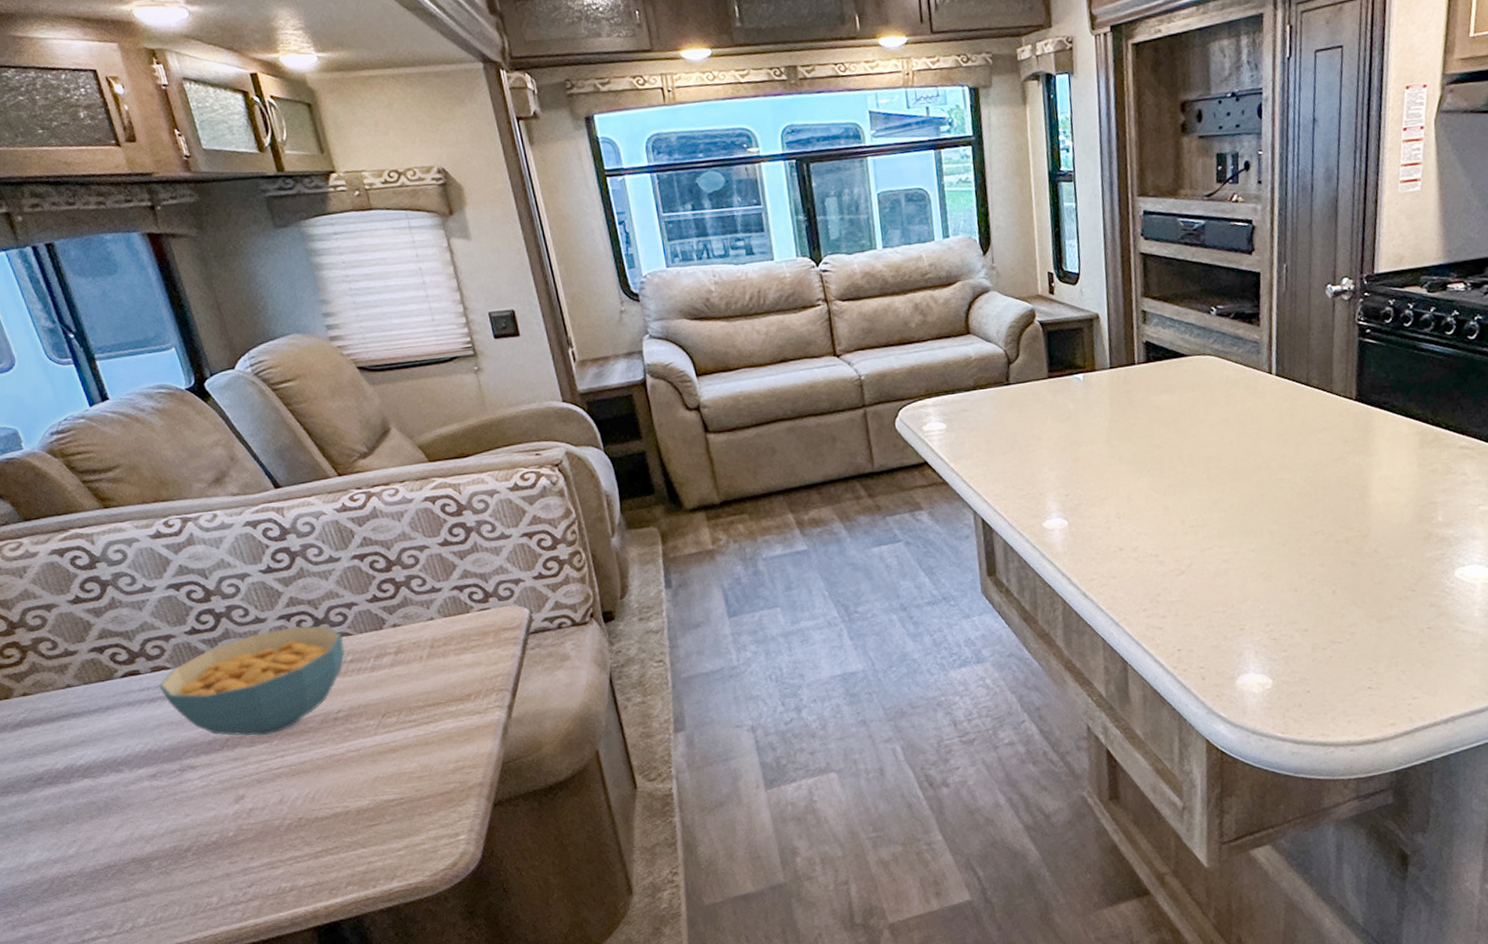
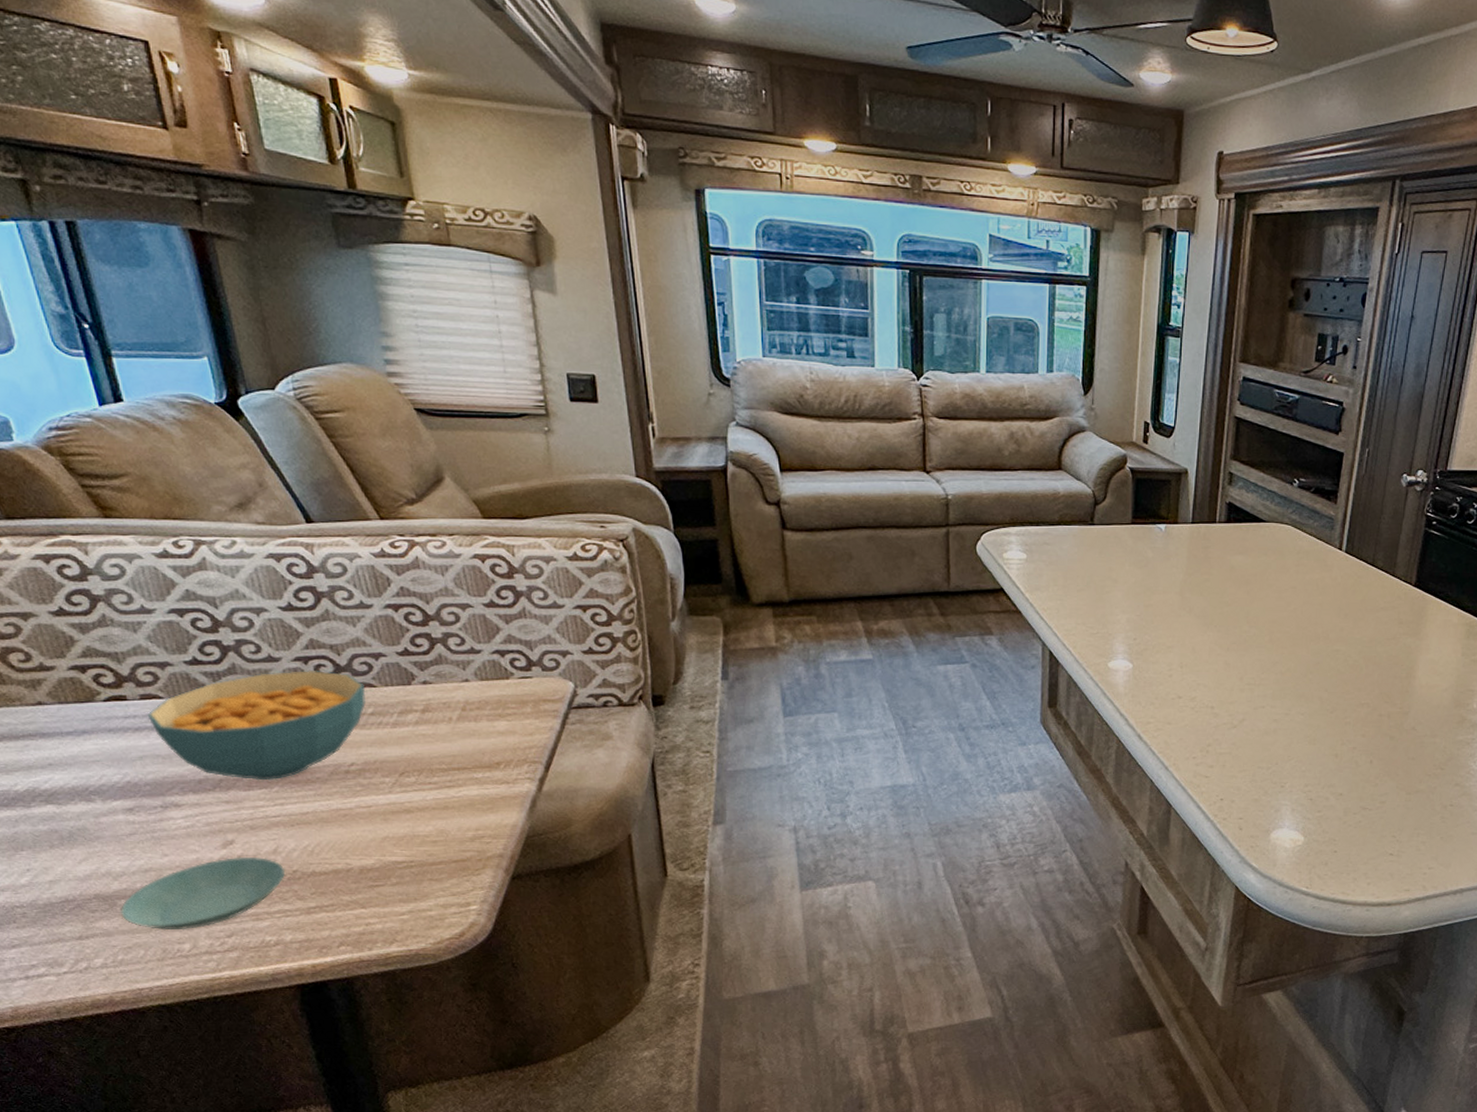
saucer: none [154,808,293,886] -> present [120,856,286,931]

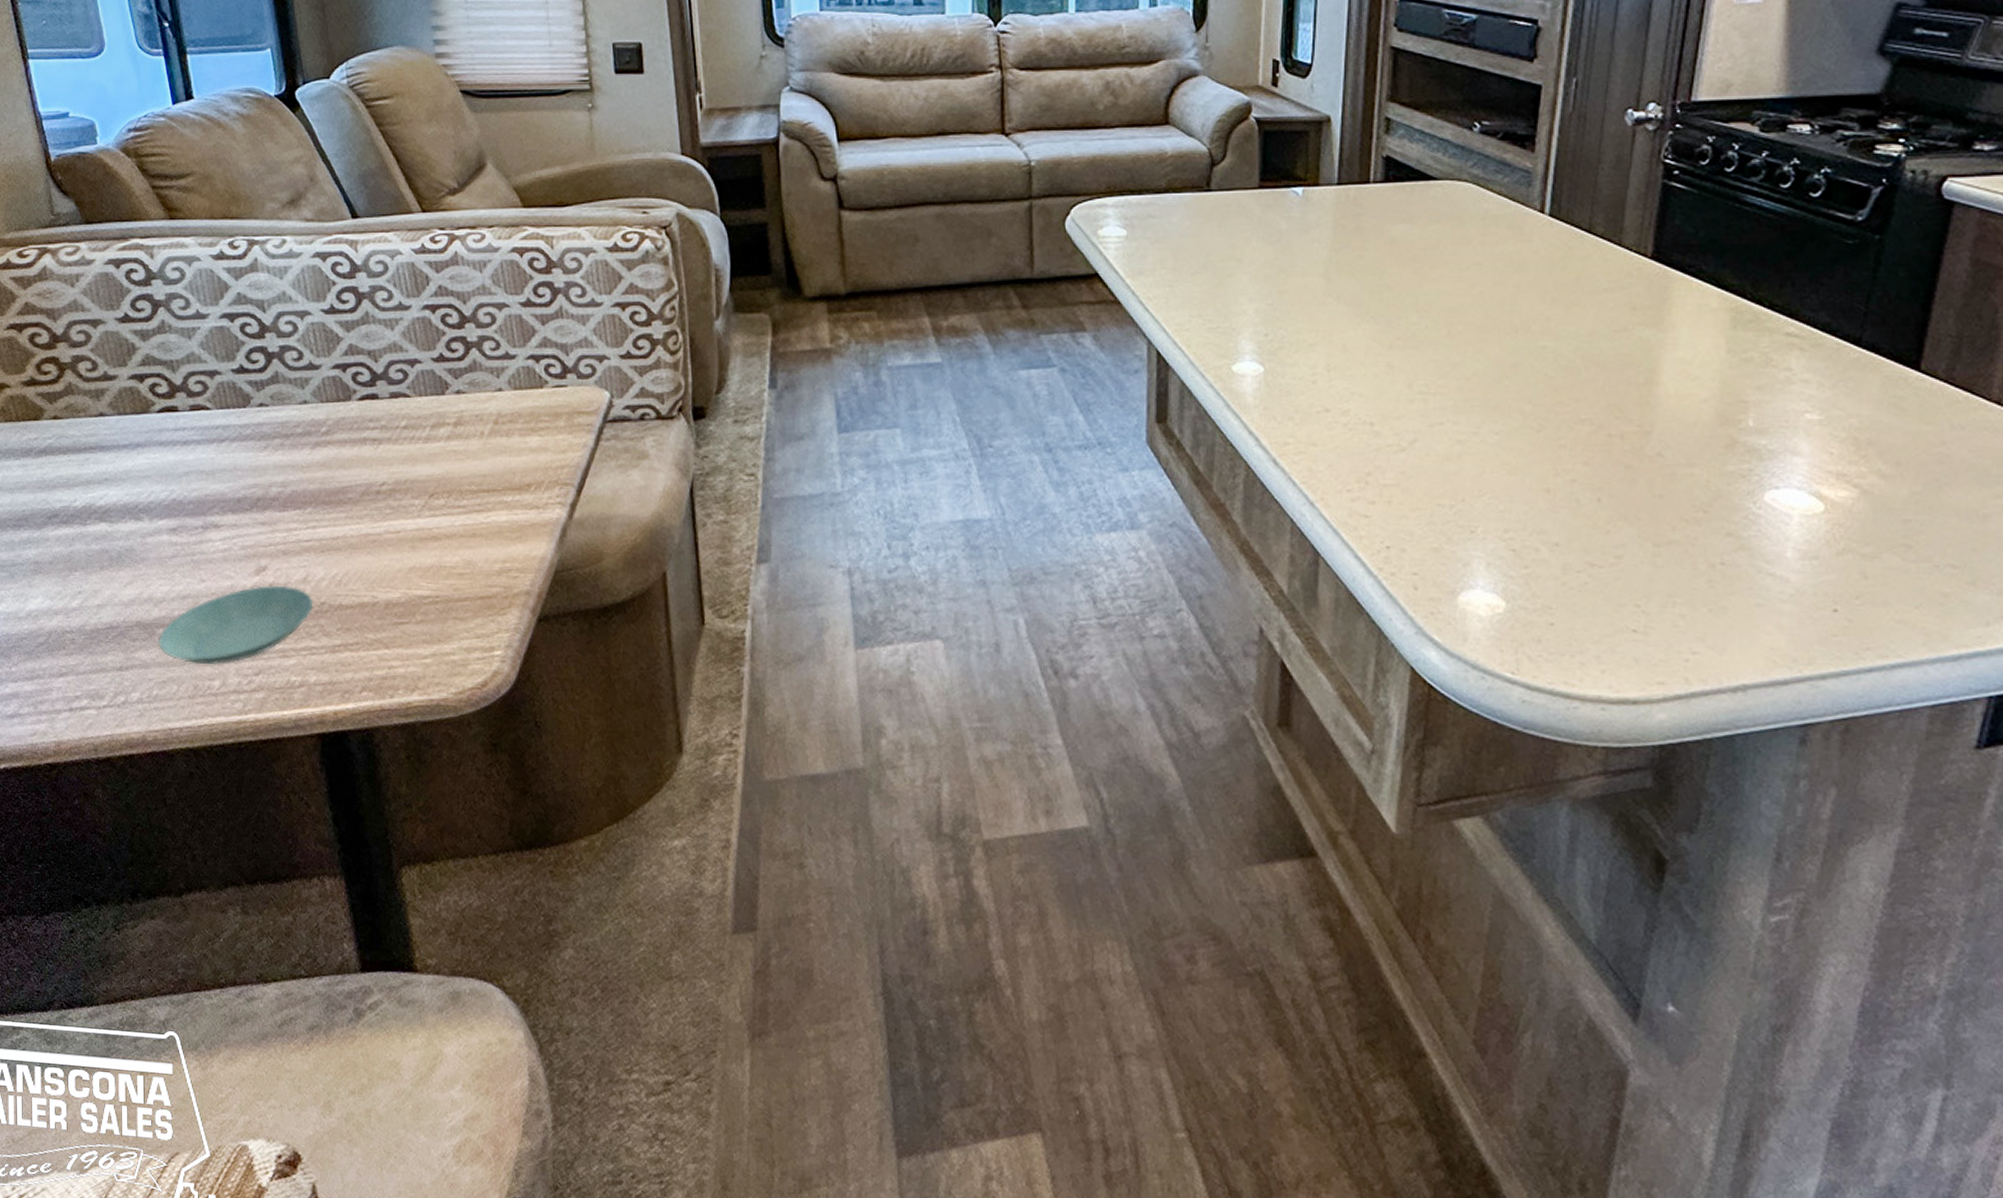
cereal bowl: present [147,669,366,781] -> none [195,378,400,501]

